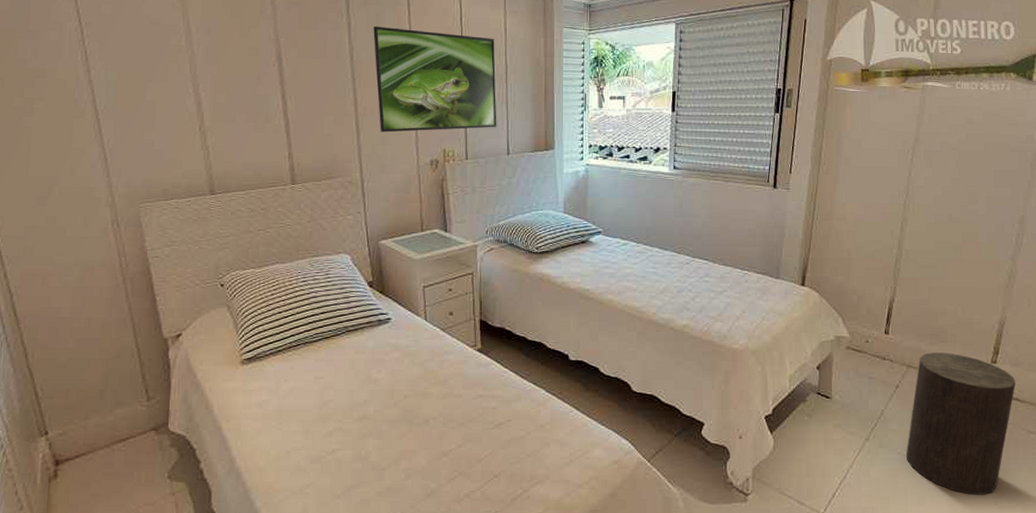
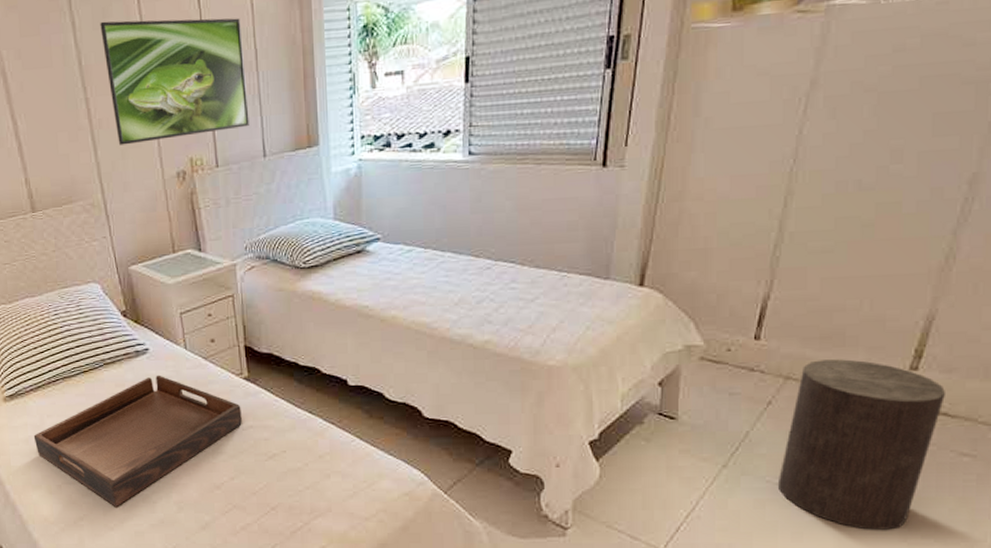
serving tray: none [267,343,473,473] -> present [33,375,242,506]

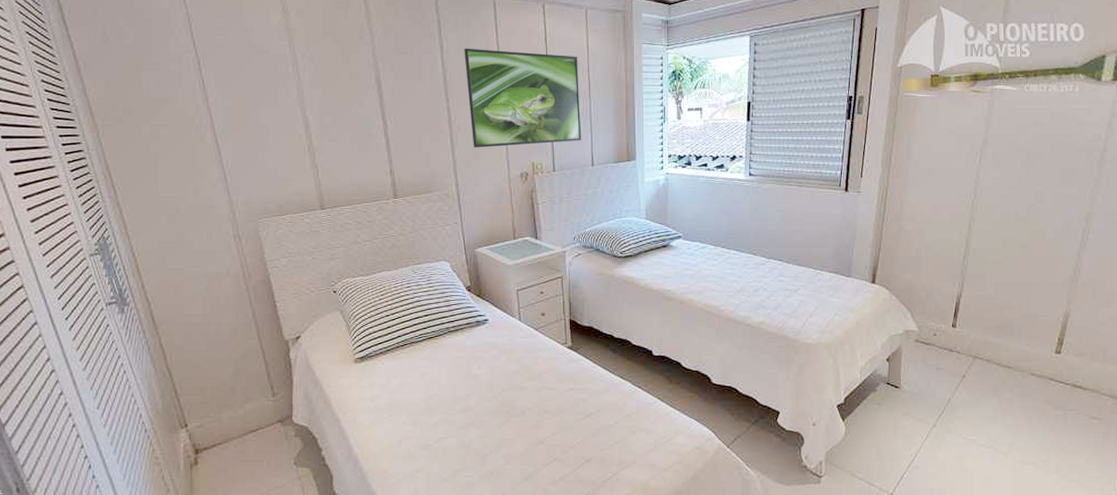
serving tray: present [33,375,242,506] -> none [379,342,565,459]
stool: present [779,359,947,530] -> none [972,344,1080,476]

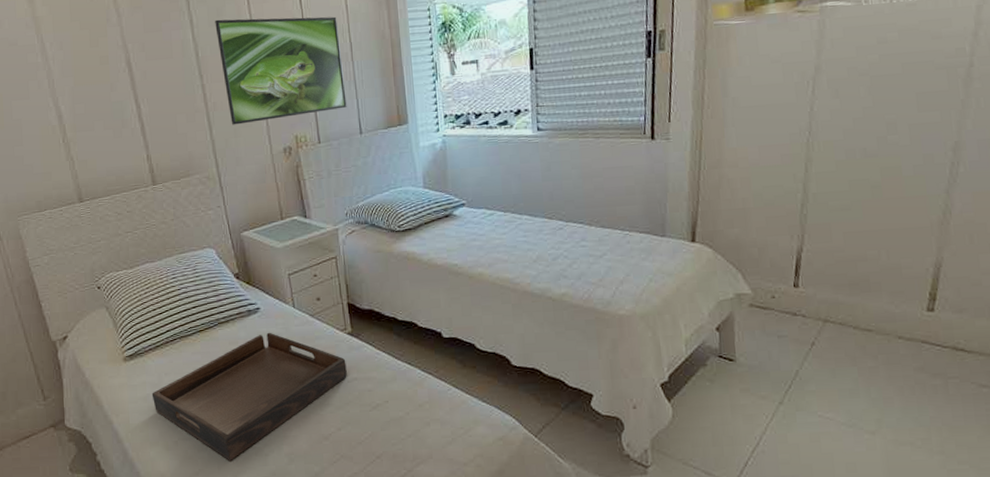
serving tray: none [379,342,565,459] -> present [151,332,347,460]

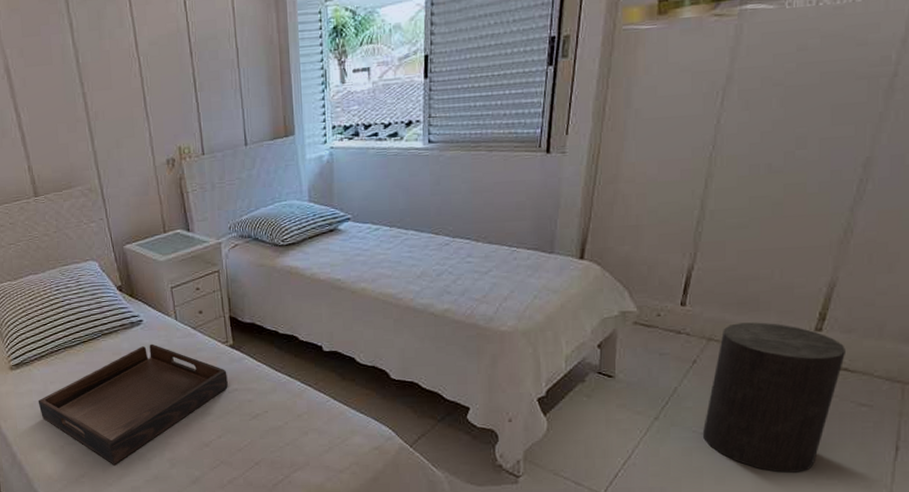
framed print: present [215,16,347,125] -> none [95,20,232,136]
stool: none [828,303,961,458] -> present [703,322,847,473]

